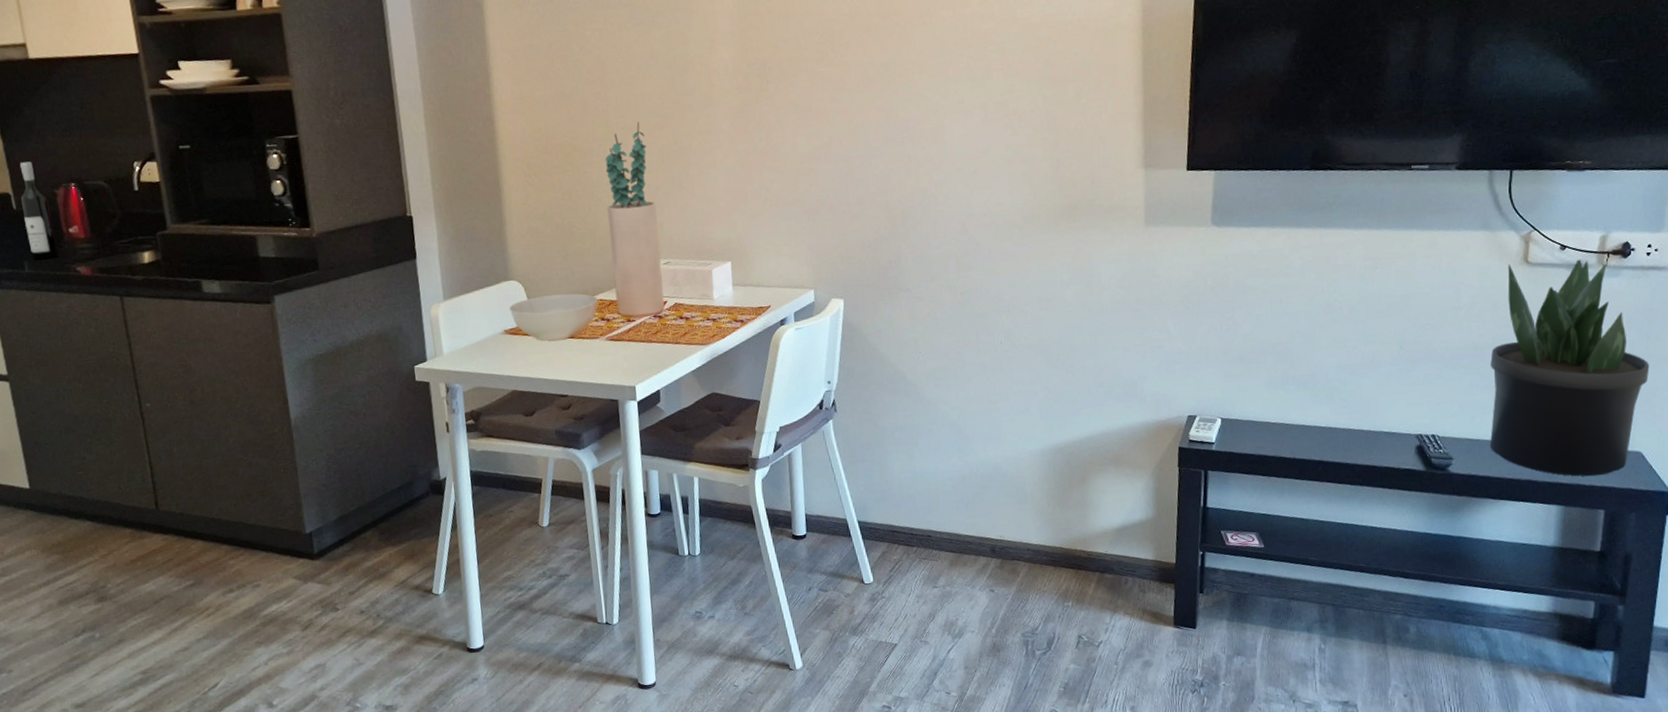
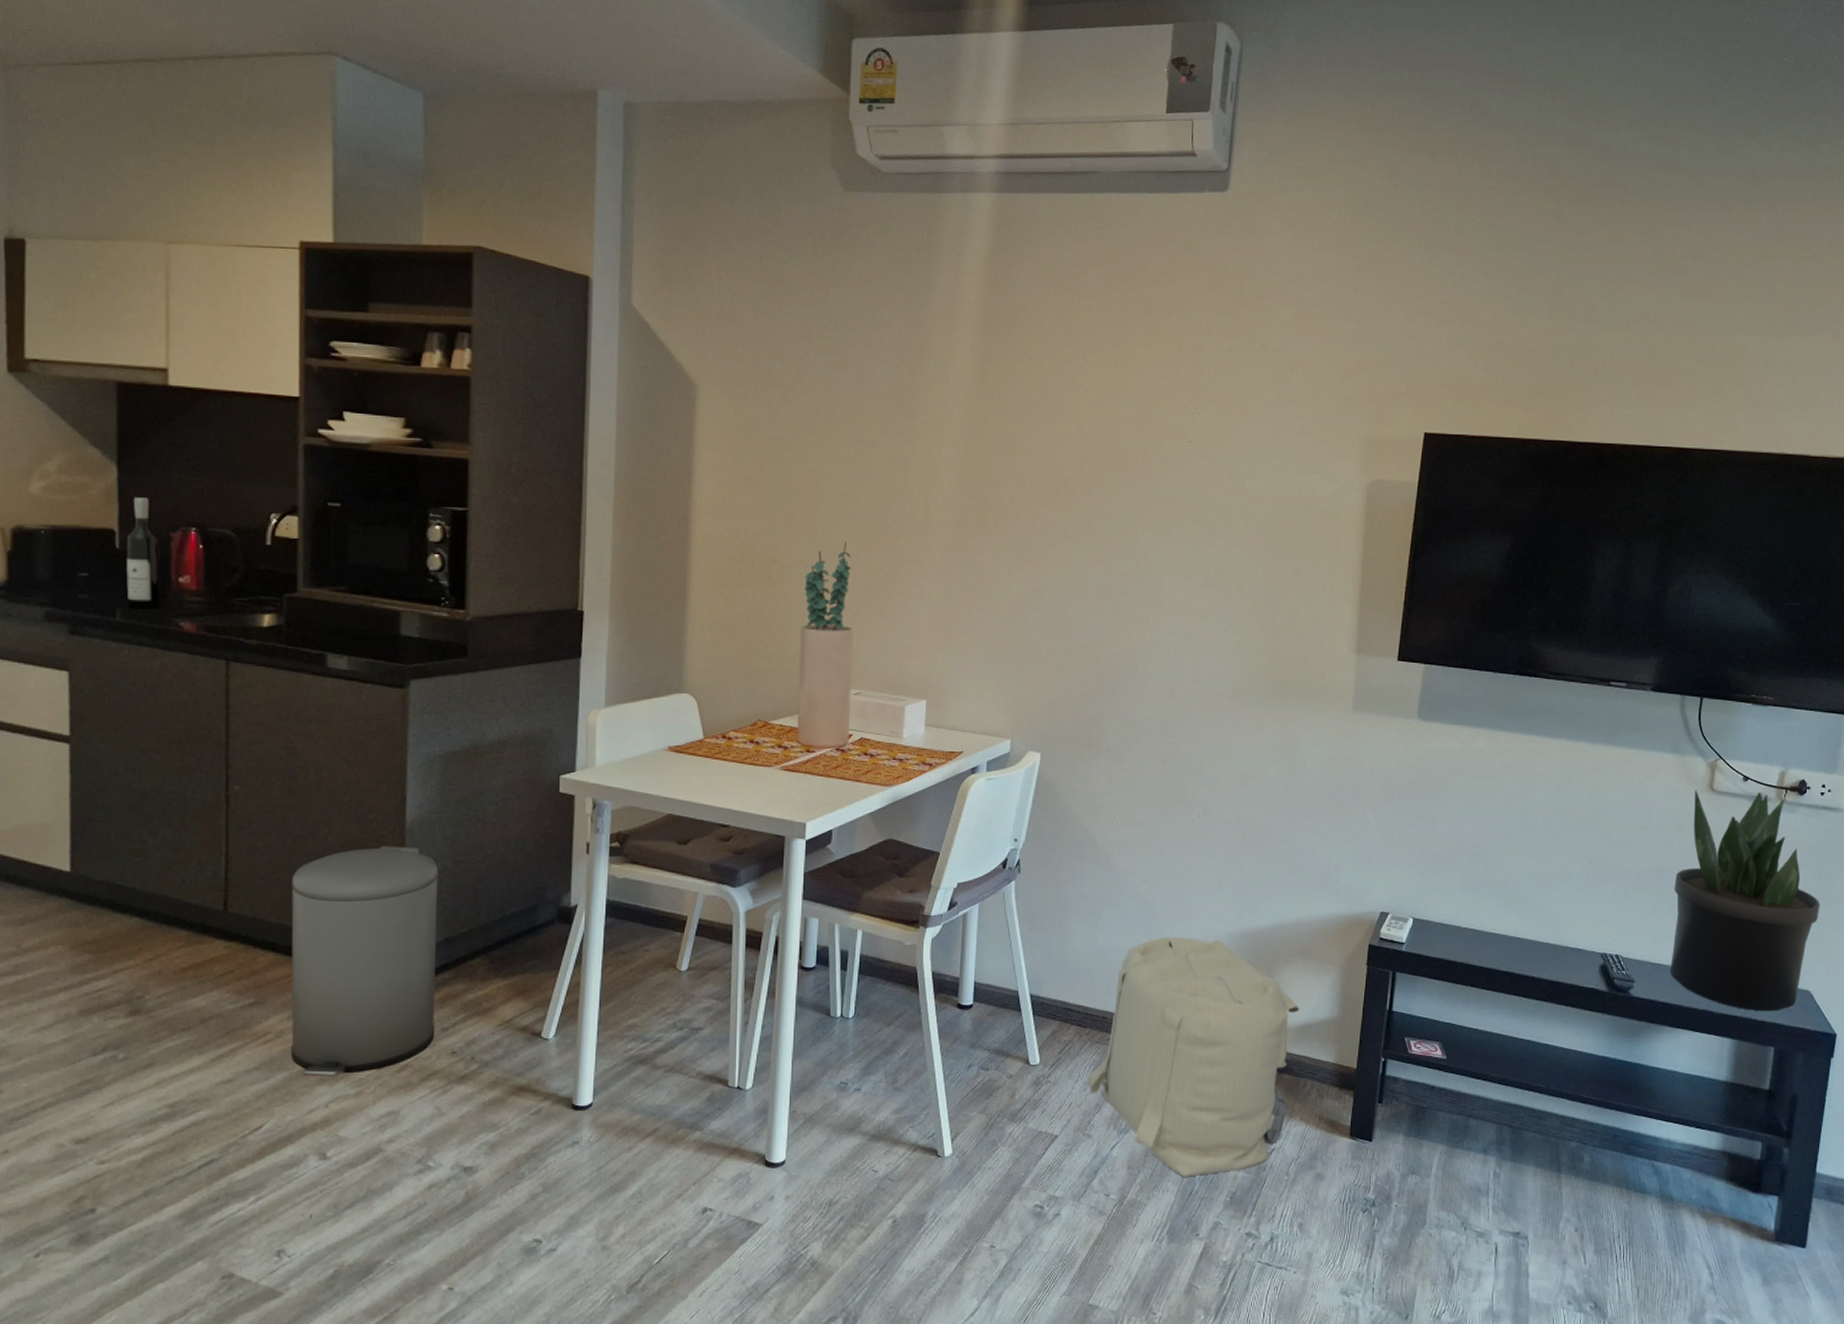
pedal bin: none [206,441,344,641] -> present [291,846,439,1077]
bowl: present [508,293,598,341] -> none [677,714,777,764]
backpack: none [920,456,1116,673] -> present [1088,936,1300,1177]

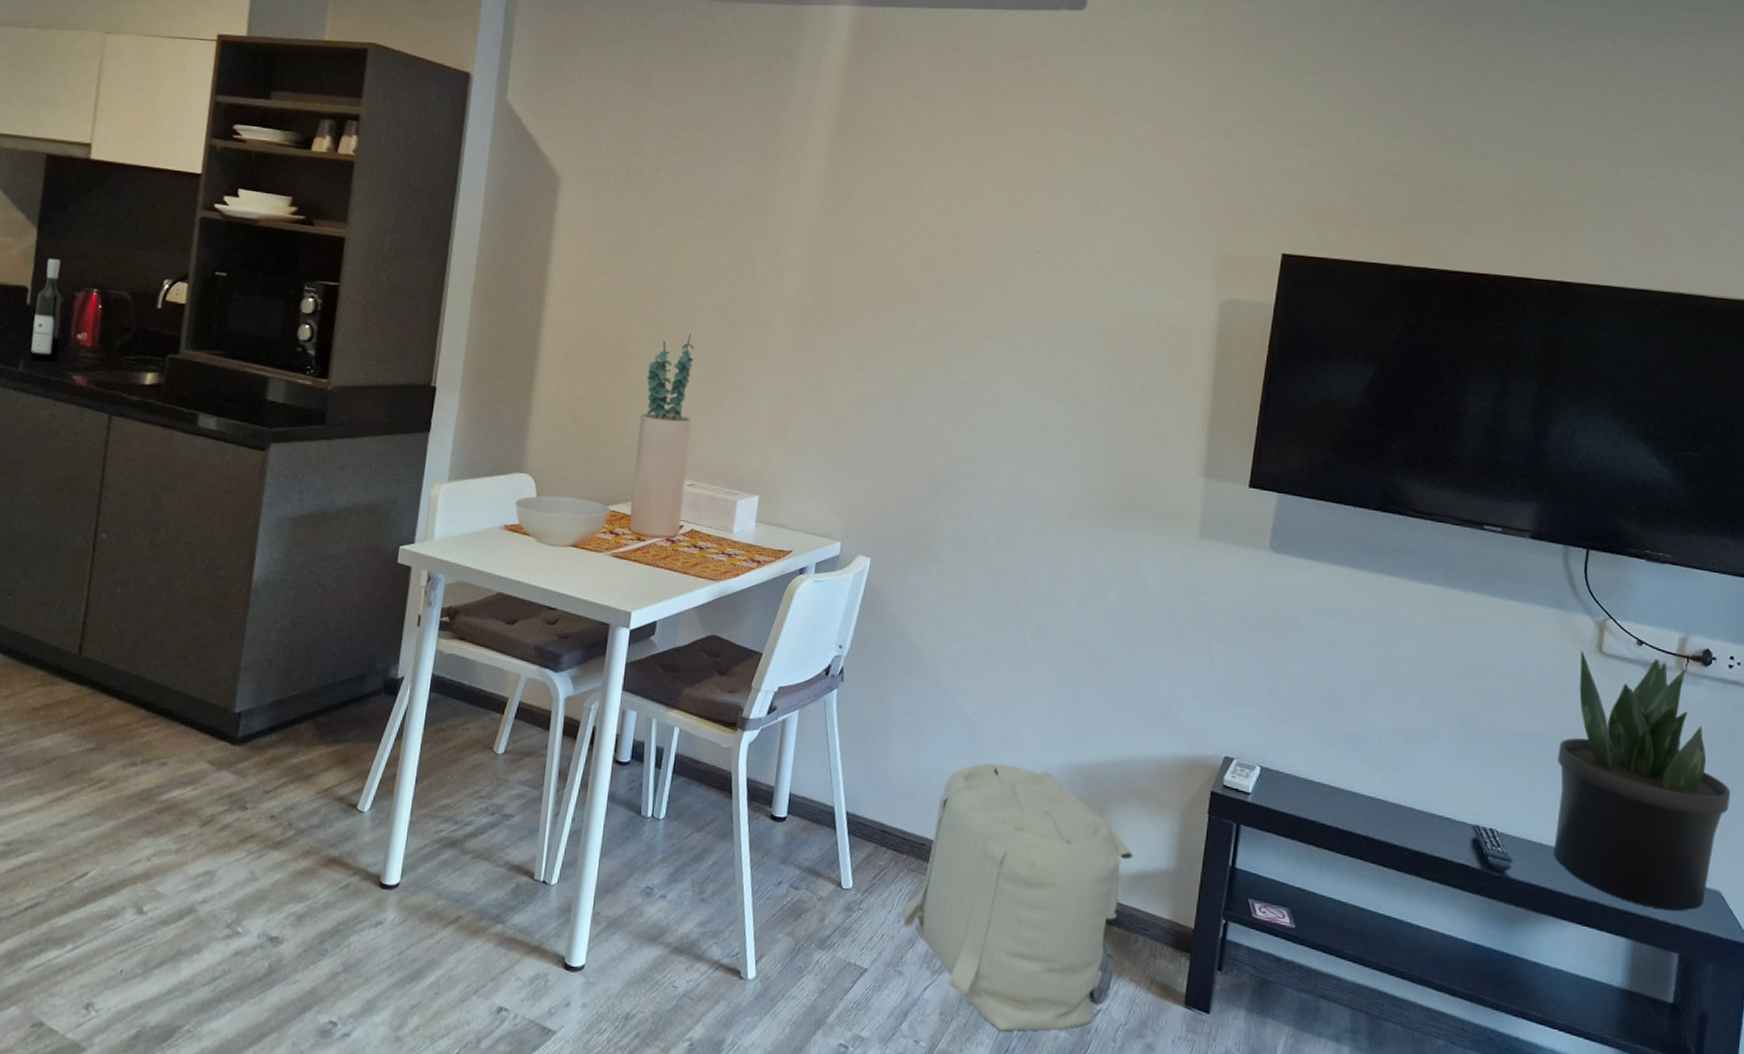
pedal bin: present [291,846,439,1077] -> none [122,602,278,830]
bowl: none [677,714,777,764] -> present [514,495,611,547]

